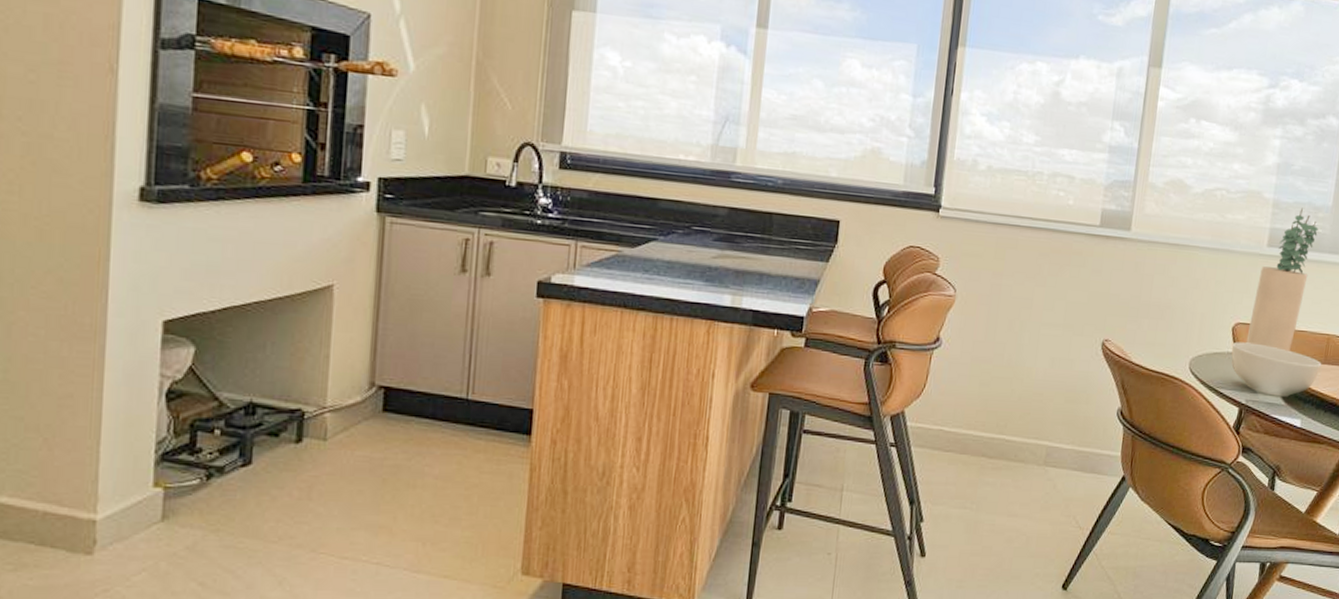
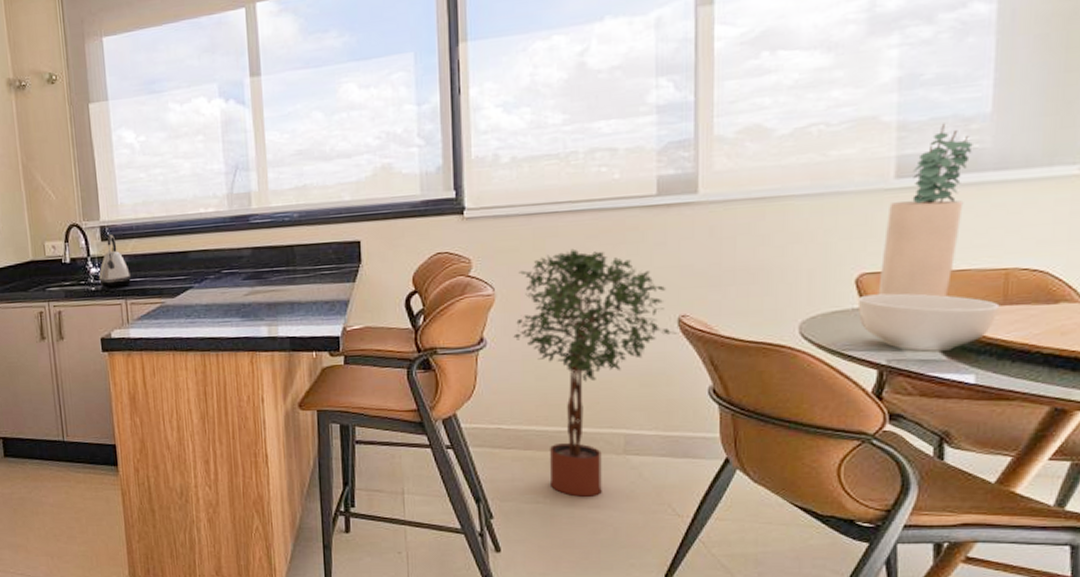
kettle: none [547,163,589,227] -> present [98,235,132,289]
potted tree: none [966,262,1099,505] -> present [513,248,676,497]

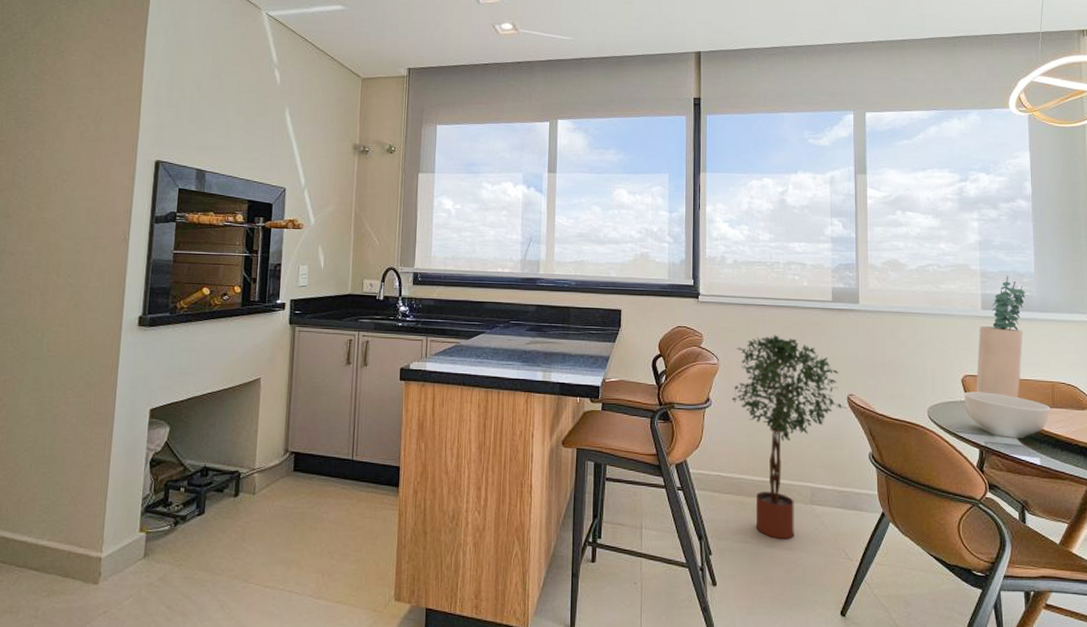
kettle: present [98,235,132,289] -> none [405,280,435,327]

